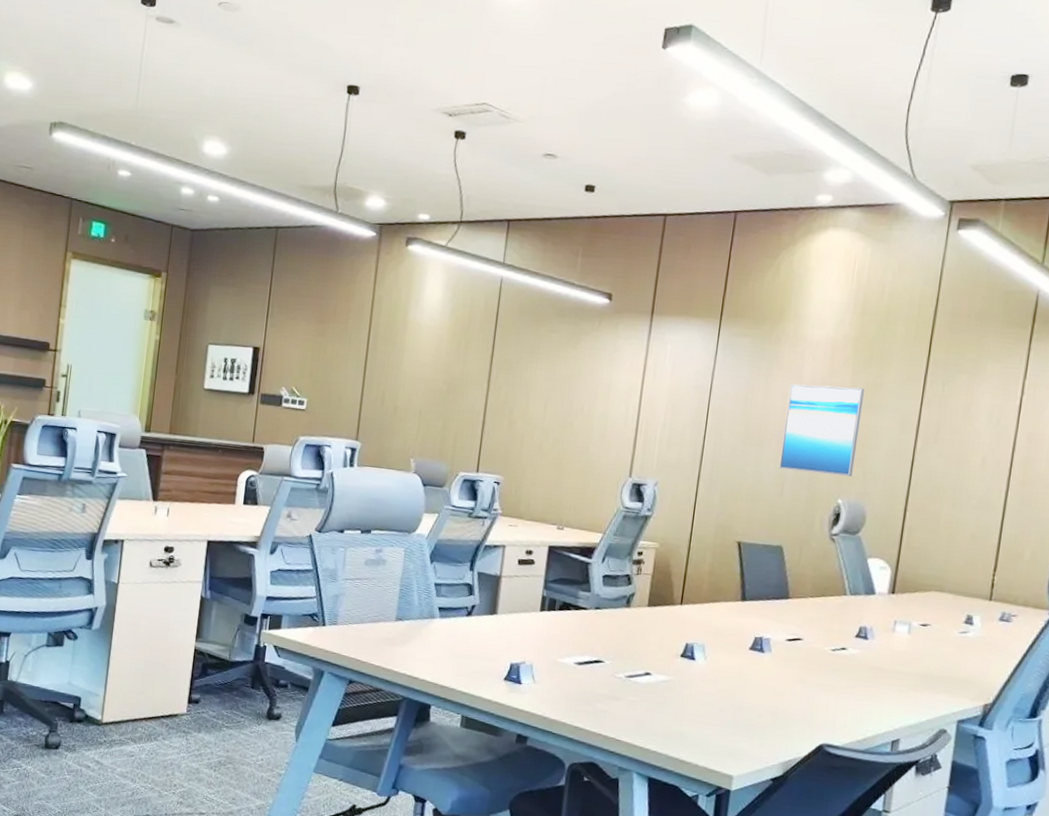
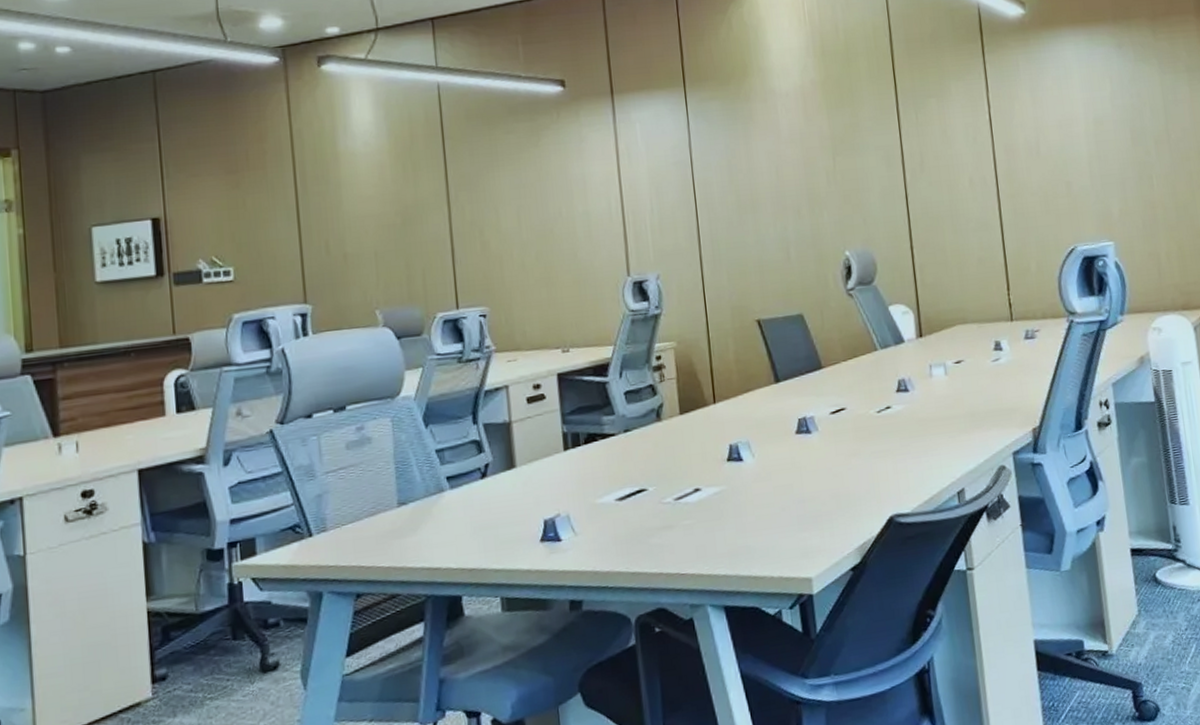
wall art: present [778,383,864,477] -> none [770,131,853,233]

